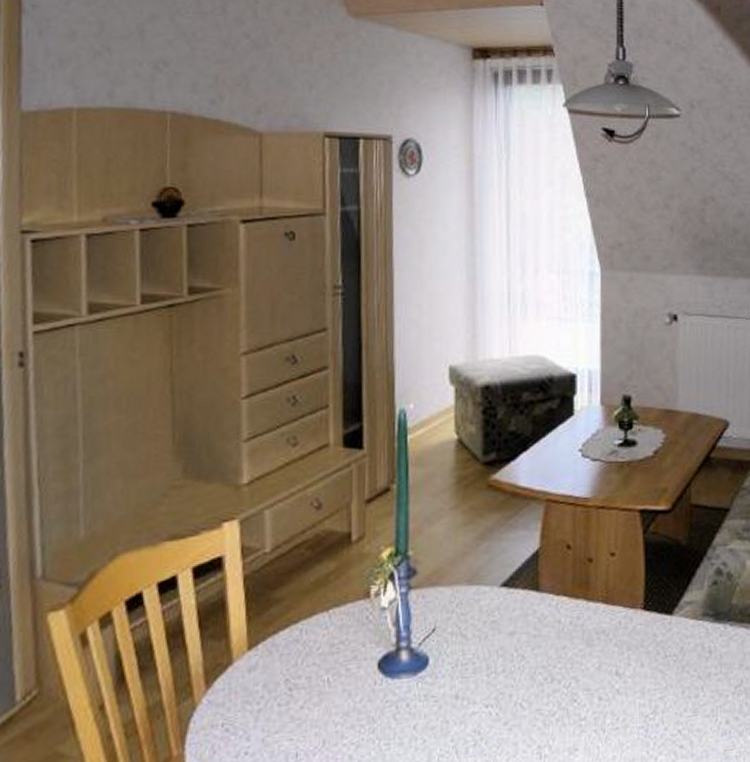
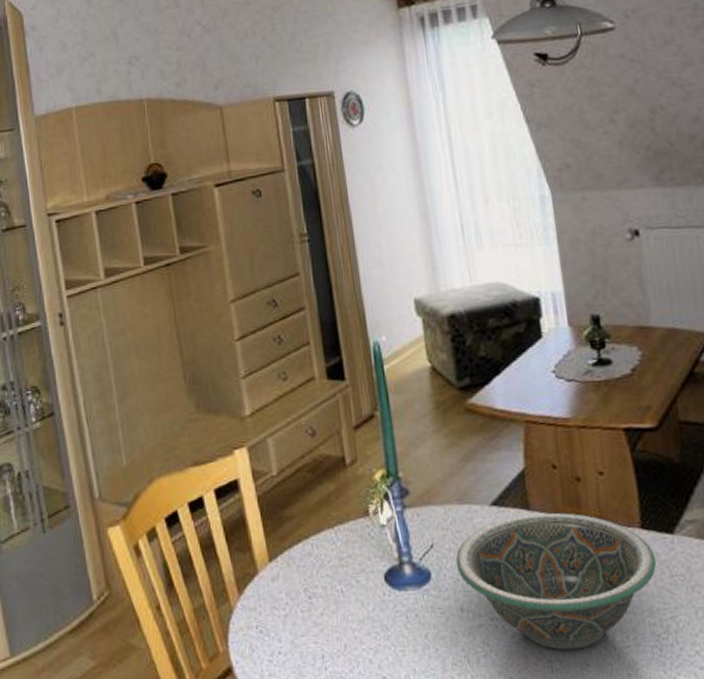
decorative bowl: none [456,594,654,736] -> present [455,512,657,651]

